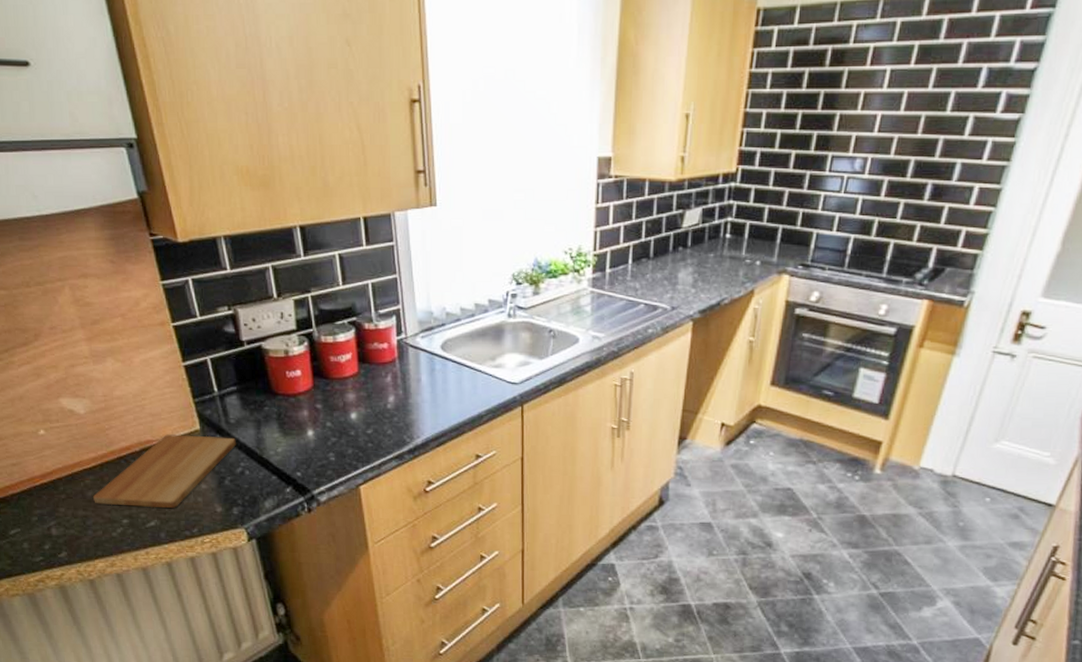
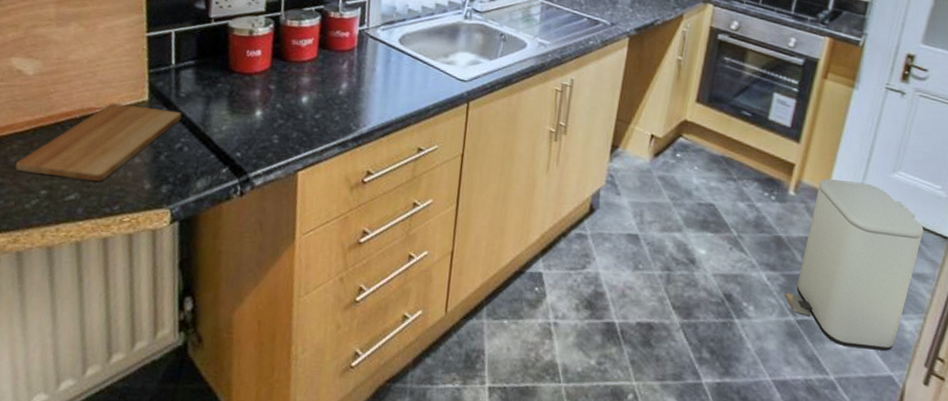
pedal bin: none [867,454,1026,616] -> present [784,179,924,351]

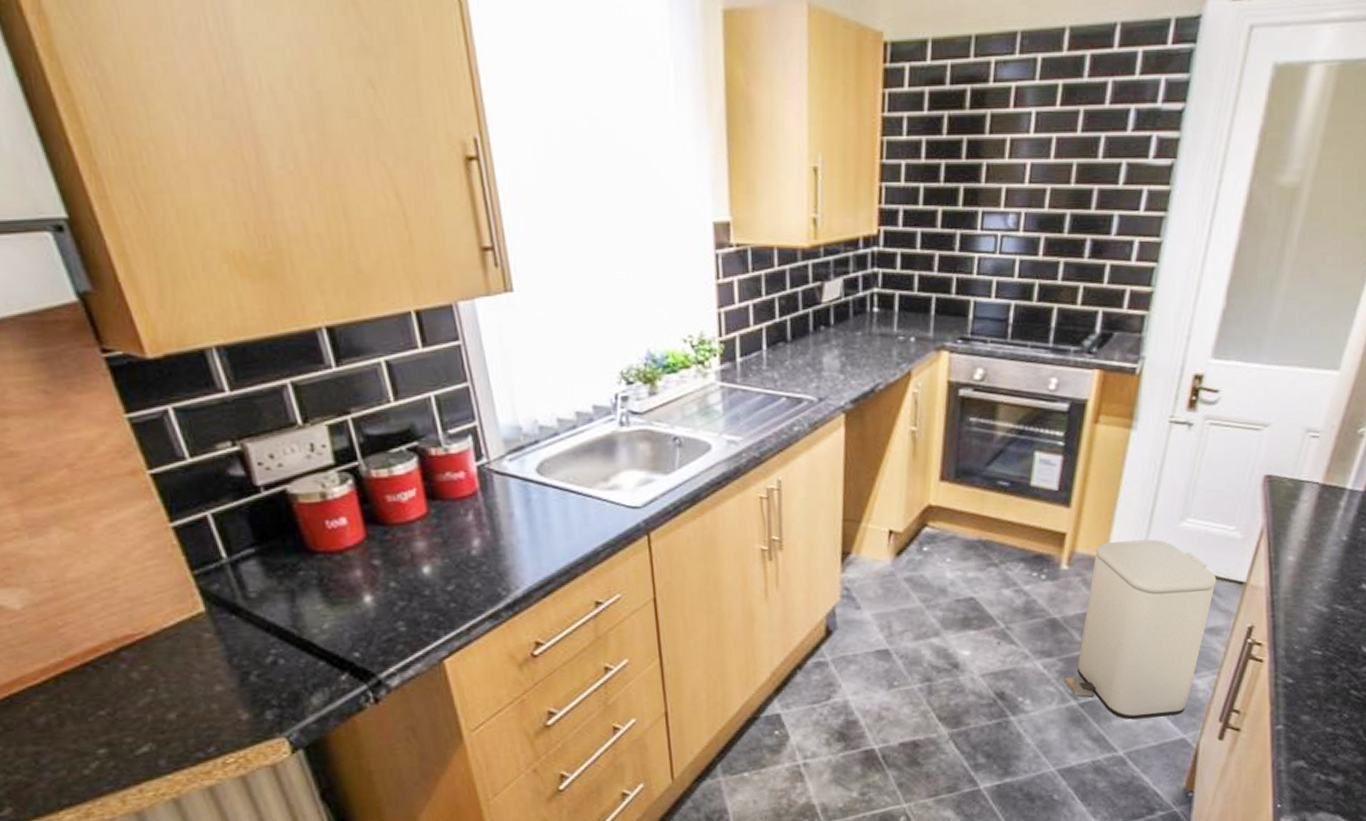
cutting board: present [15,103,182,182] -> none [46,617,262,734]

